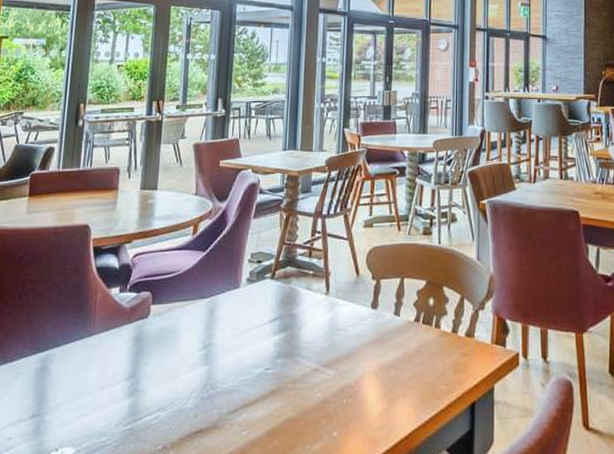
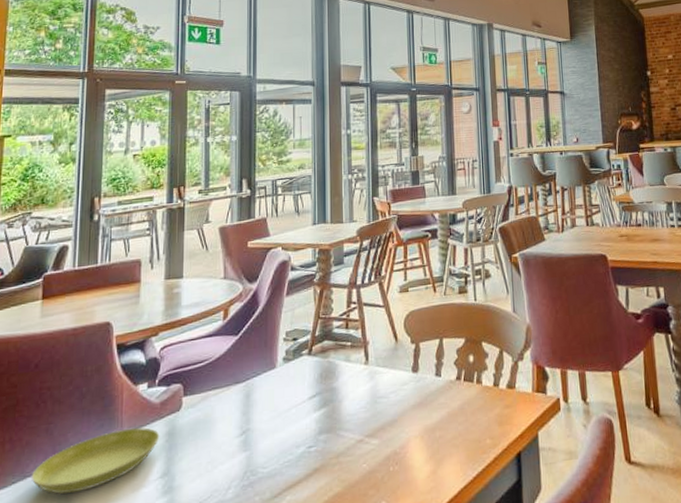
saucer: none [12,328,129,382] -> present [32,427,160,494]

